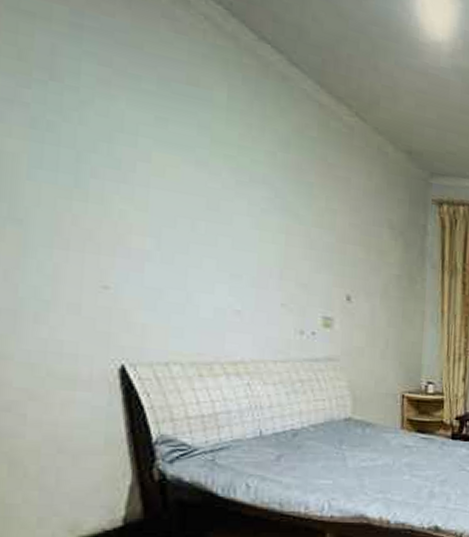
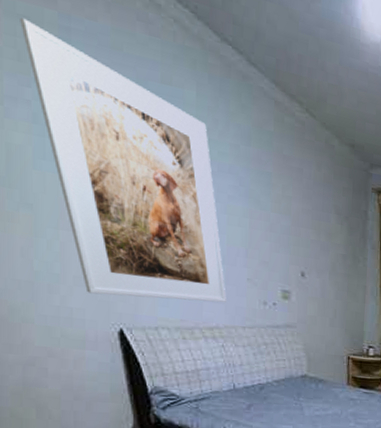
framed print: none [23,13,255,332] -> present [20,17,226,303]

